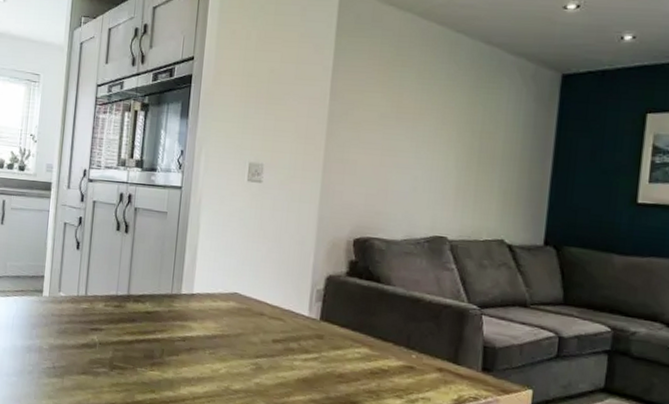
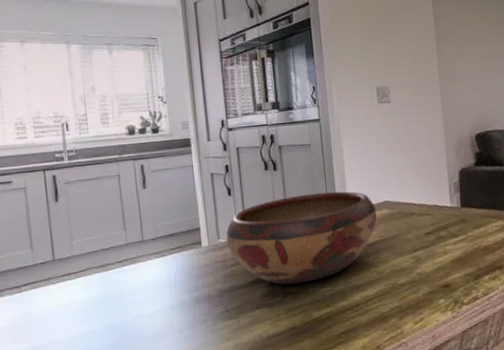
decorative bowl: none [66,264,224,361] -> present [226,191,377,285]

